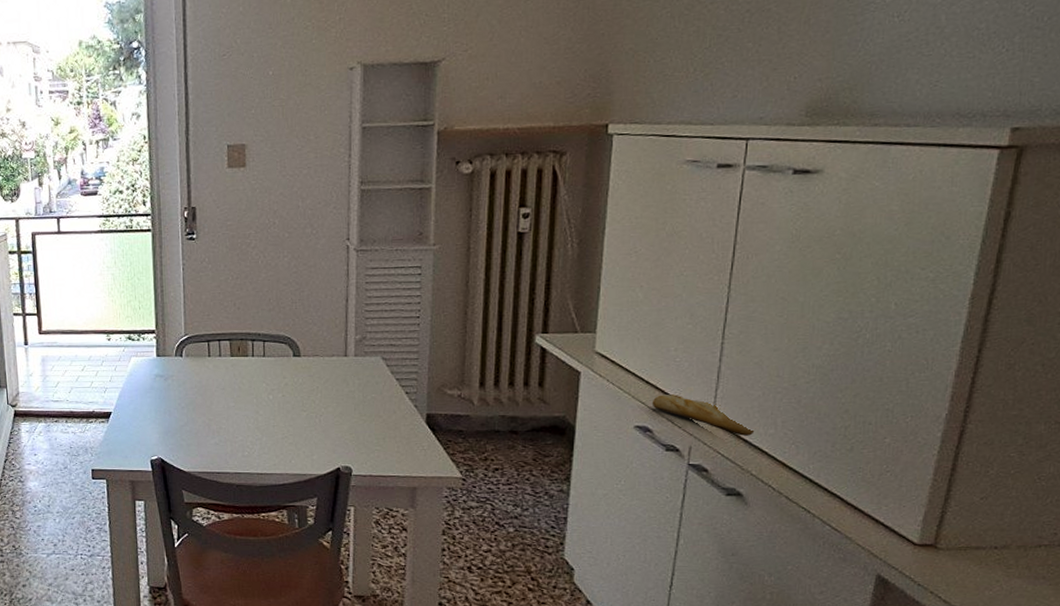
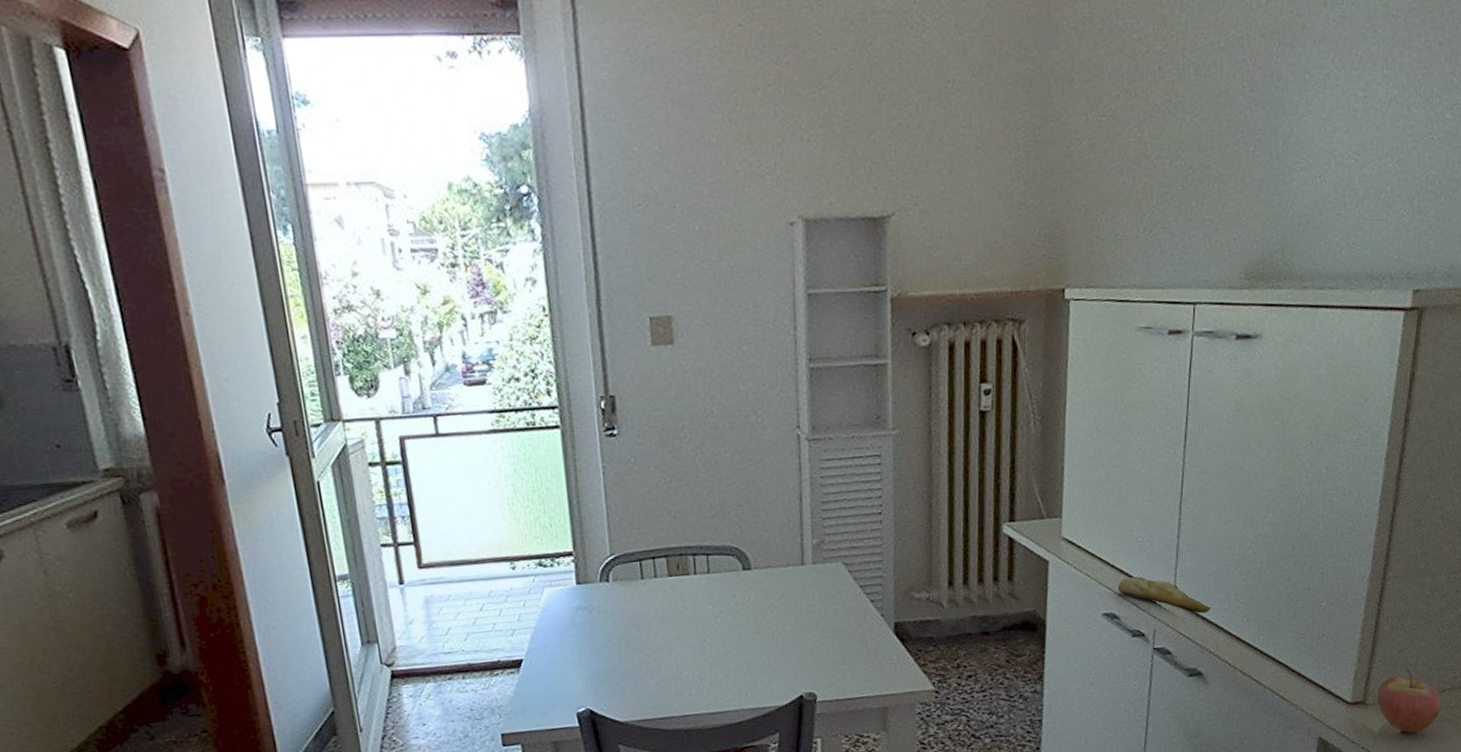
fruit: none [951,518,1036,585] -> present [1377,669,1441,734]

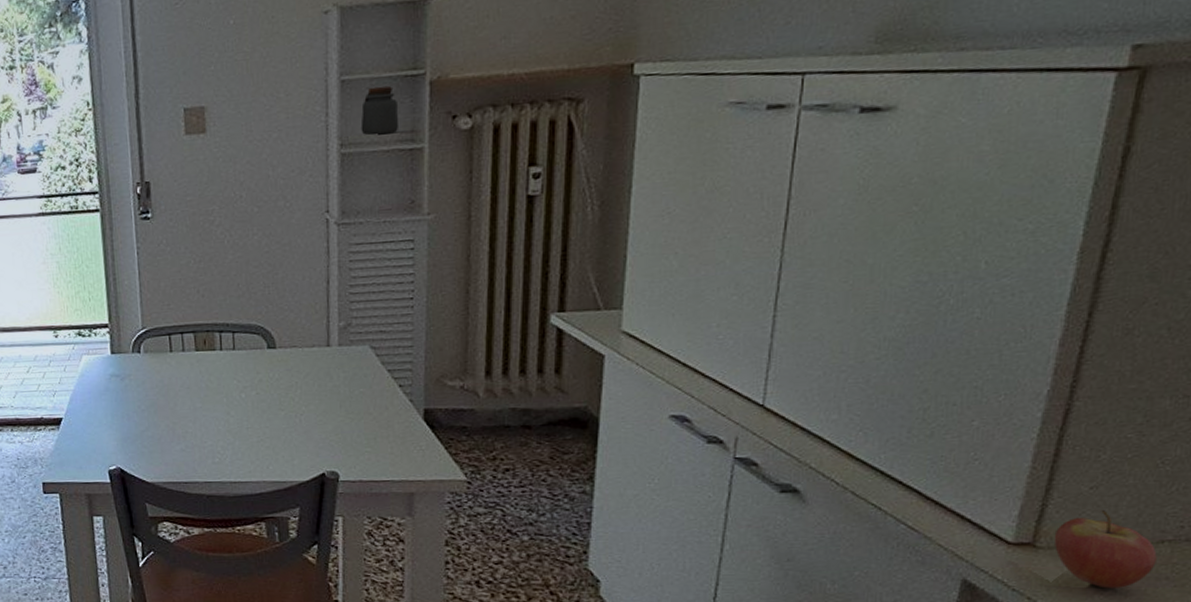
jar: none [828,301,863,351] -> present [360,86,398,136]
bread: present [1117,576,1212,614] -> none [690,377,816,423]

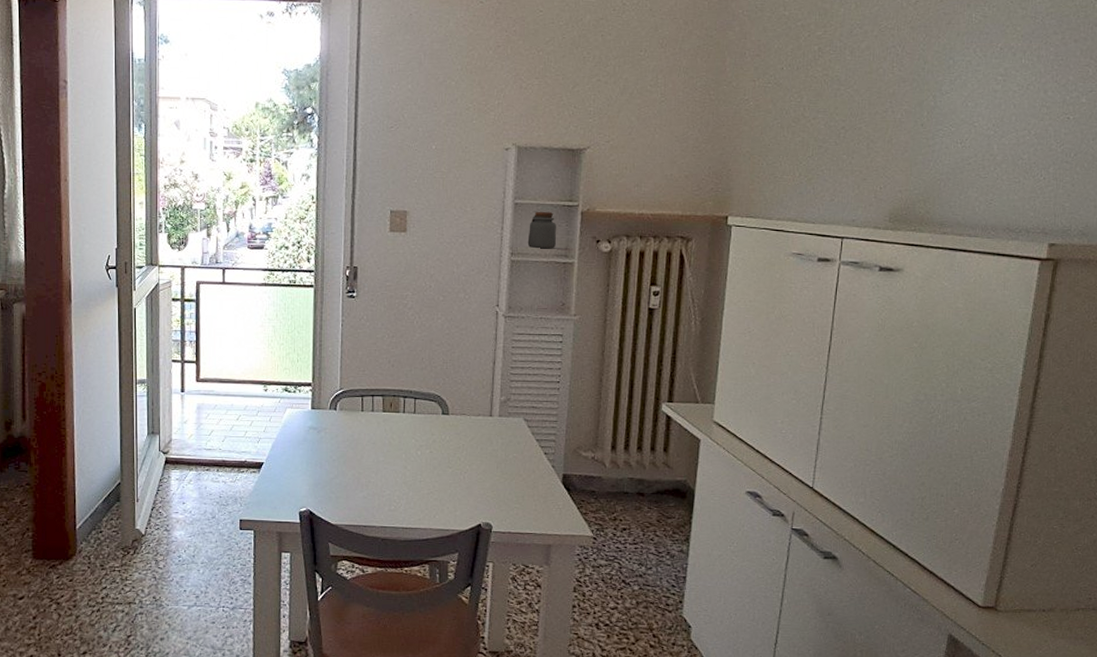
fruit: present [1053,510,1157,589] -> none [1008,583,1075,645]

